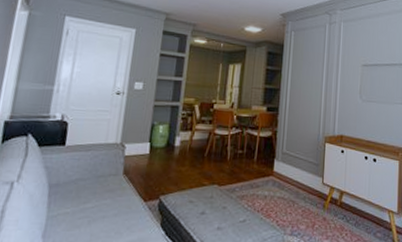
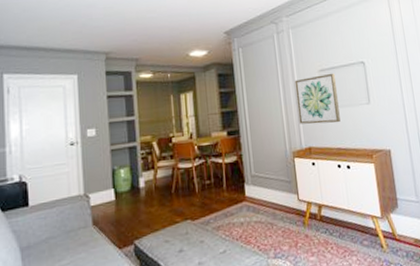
wall art: none [336,69,376,117] -> present [294,73,341,124]

